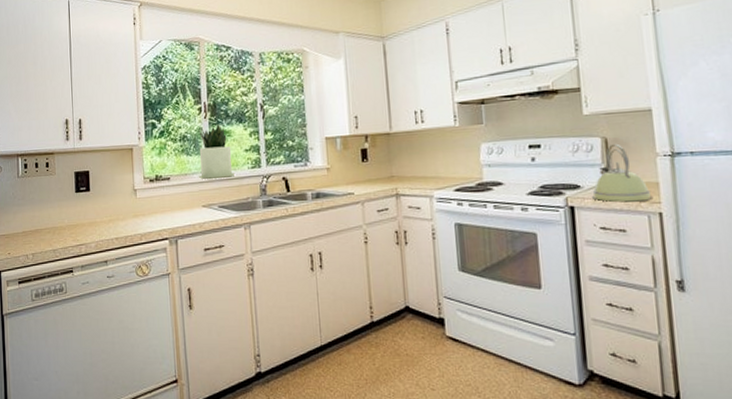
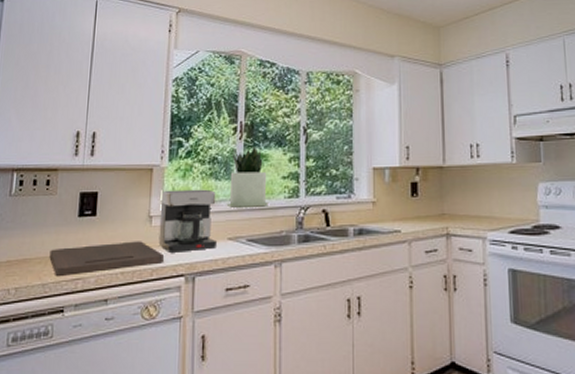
cutting board: none [56,211,150,243] -> present [49,241,164,276]
coffee maker: none [142,164,193,220] -> present [158,189,216,253]

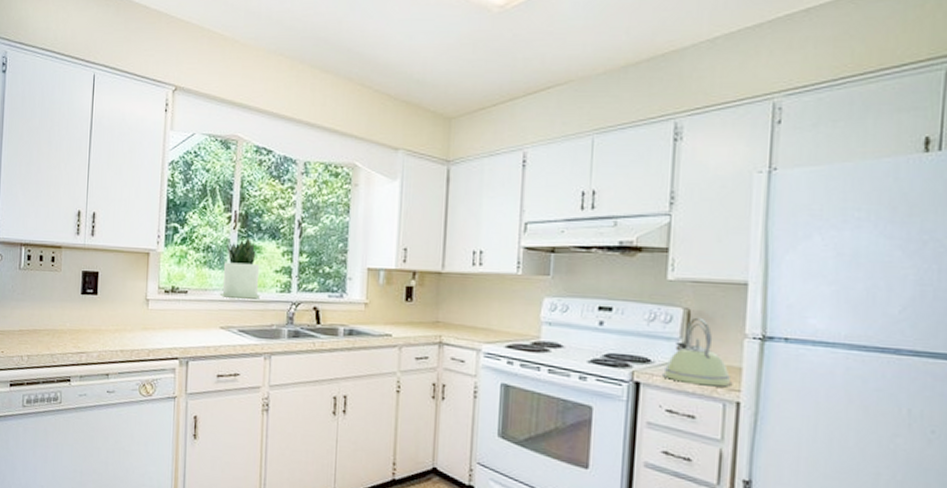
cutting board: present [49,241,164,276] -> none [56,322,160,349]
coffee maker: present [158,189,216,253] -> none [155,275,210,337]

